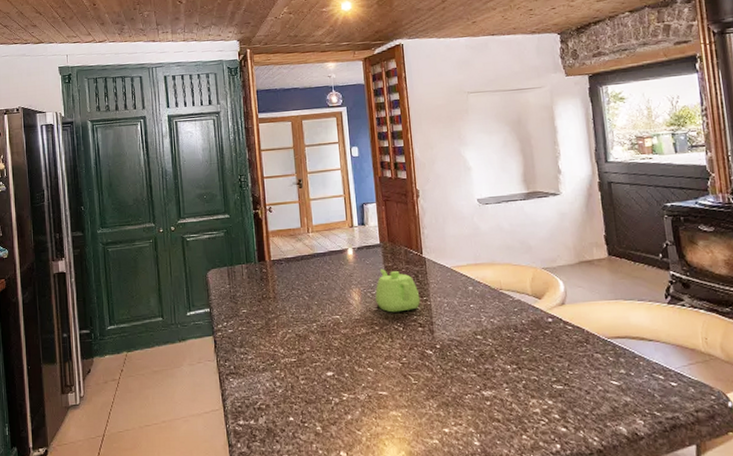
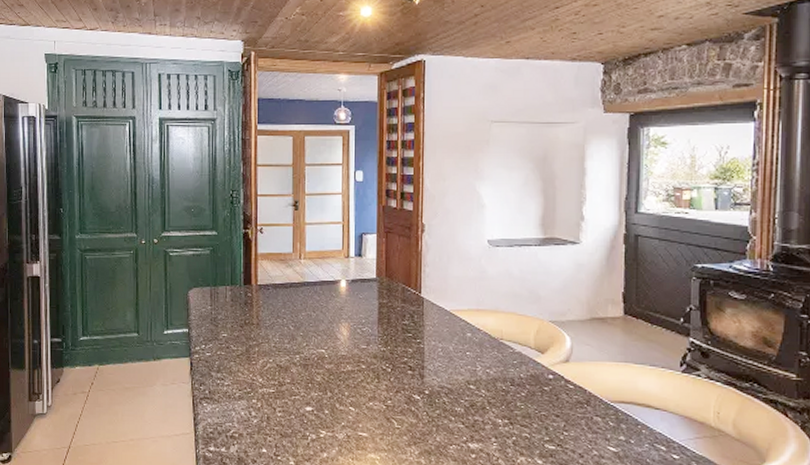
teapot: present [375,268,421,313] -> none [365,305,413,353]

